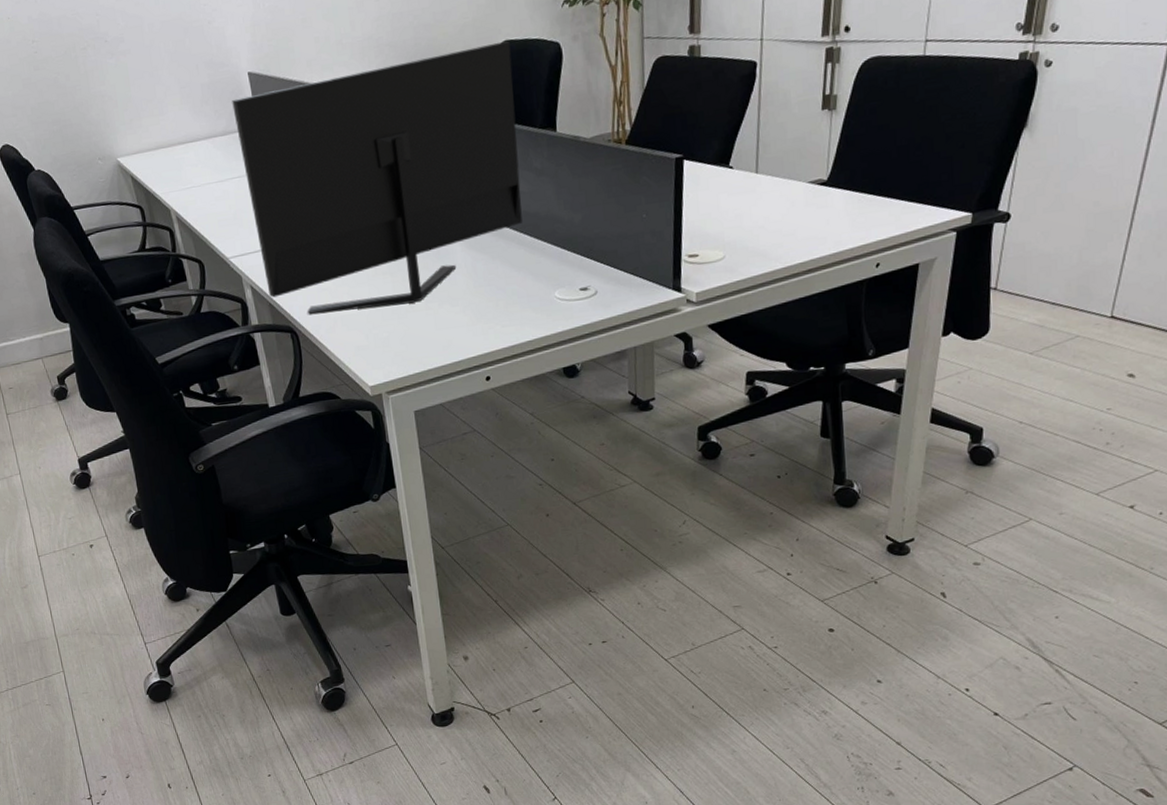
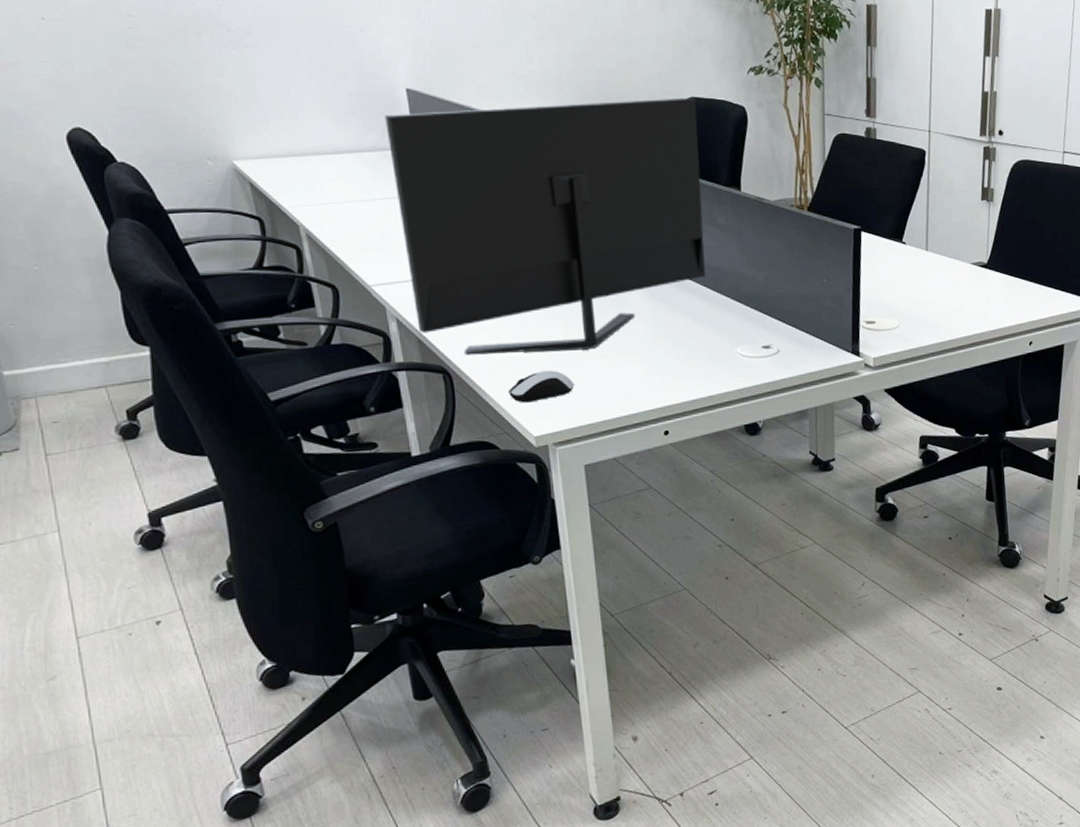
computer mouse: none [345,324,404,356] -> present [507,370,575,403]

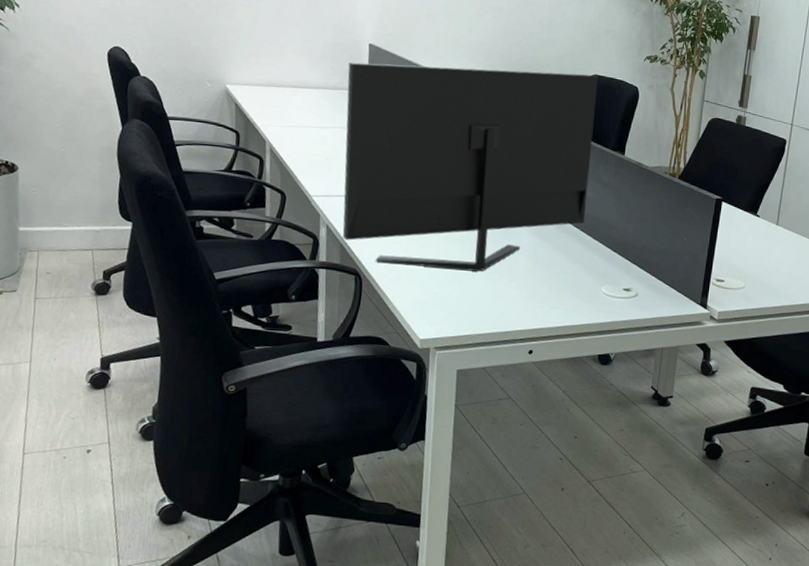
computer mouse: present [507,370,575,403] -> none [404,284,461,310]

